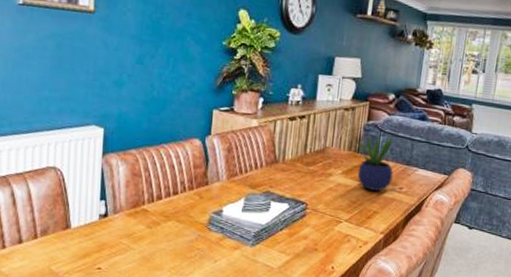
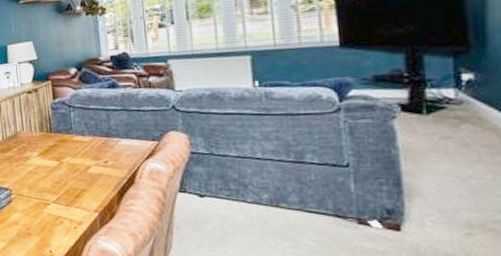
potted plant: present [356,133,394,191] -> none [46,107,94,168]

